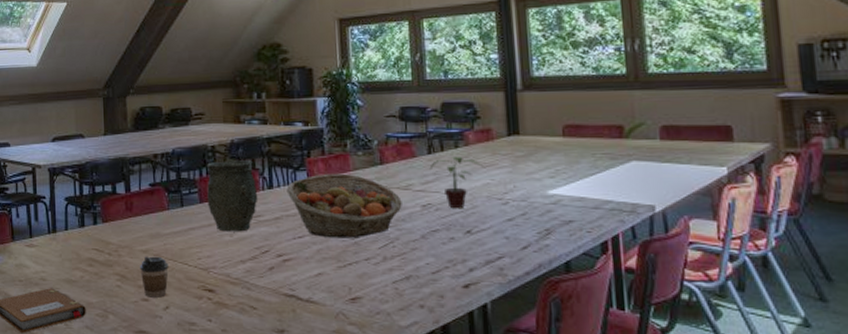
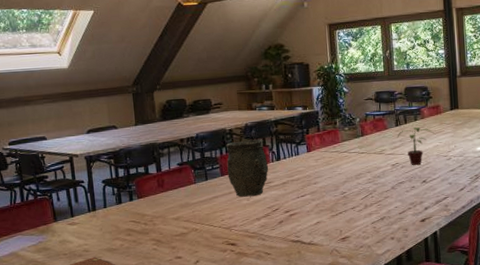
coffee cup: present [140,256,169,298] -> none [172,221,198,255]
fruit basket: present [286,173,402,239] -> none [291,144,378,195]

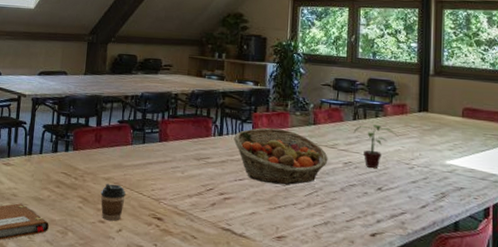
coffee cup: none [172,221,198,255] -> present [100,183,126,221]
vase: present [225,139,269,197] -> none [166,108,209,170]
fruit basket: none [291,144,378,195] -> present [233,128,328,185]

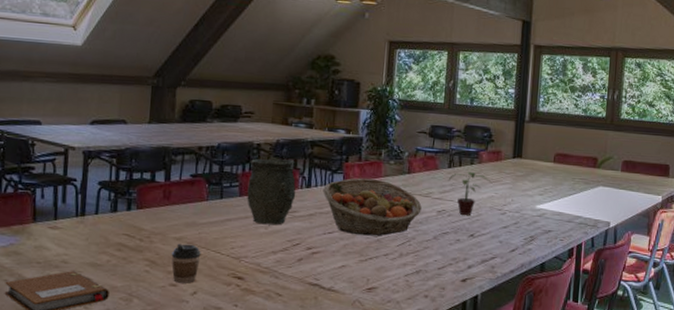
vase: none [166,108,209,170] -> present [247,159,296,225]

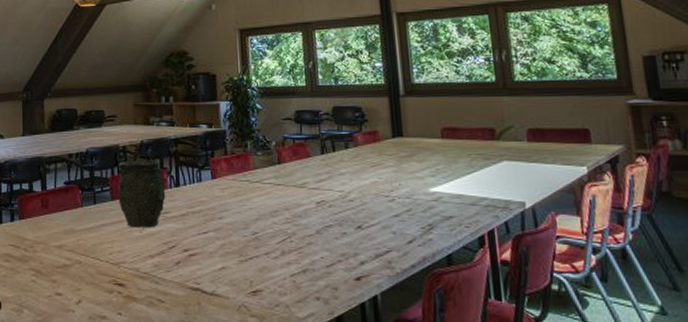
coffee cup: present [171,243,201,283] -> none [54,251,81,292]
fruit basket: present [323,178,422,236] -> none [192,172,299,234]
potted plant: present [448,172,492,216] -> none [323,157,372,206]

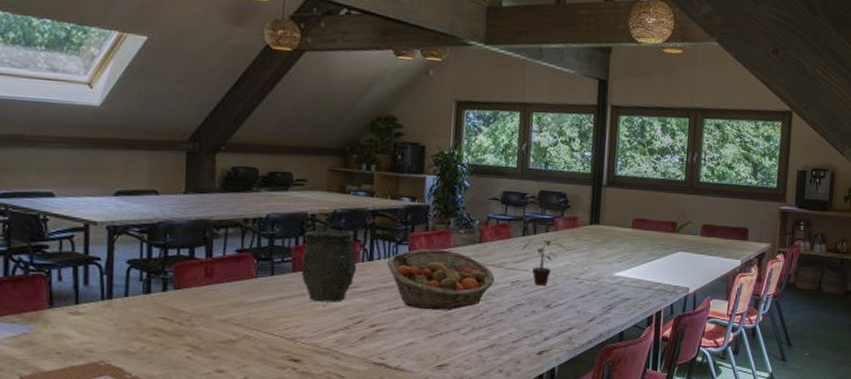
fruit basket: none [192,172,299,234] -> present [386,249,495,311]
potted plant: none [323,157,372,206] -> present [522,240,568,286]

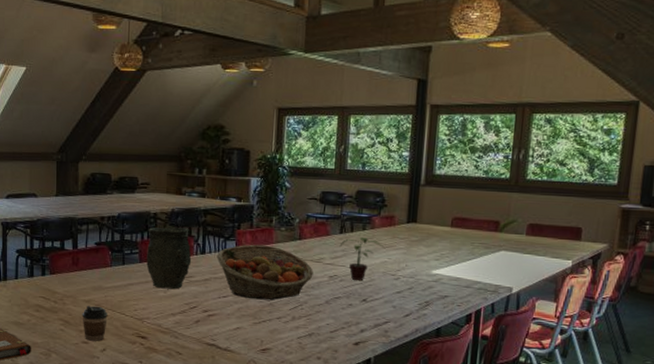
coffee cup: none [216,326,251,369] -> present [82,305,108,341]

